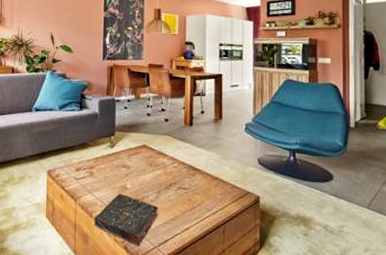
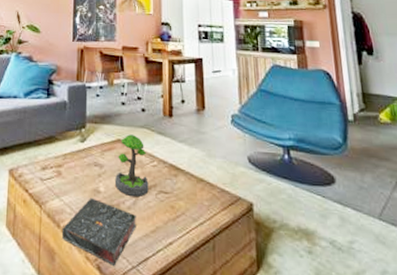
plant: none [141,141,170,193] -> present [116,134,149,197]

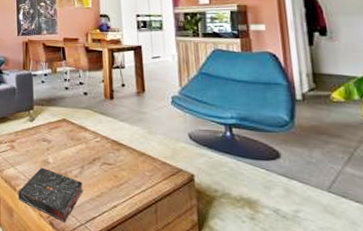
plant: present [116,134,149,197] -> none [62,115,93,168]

